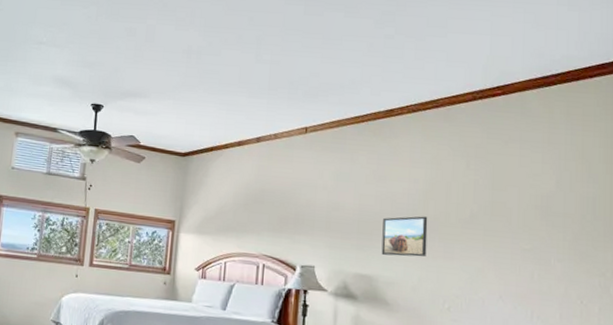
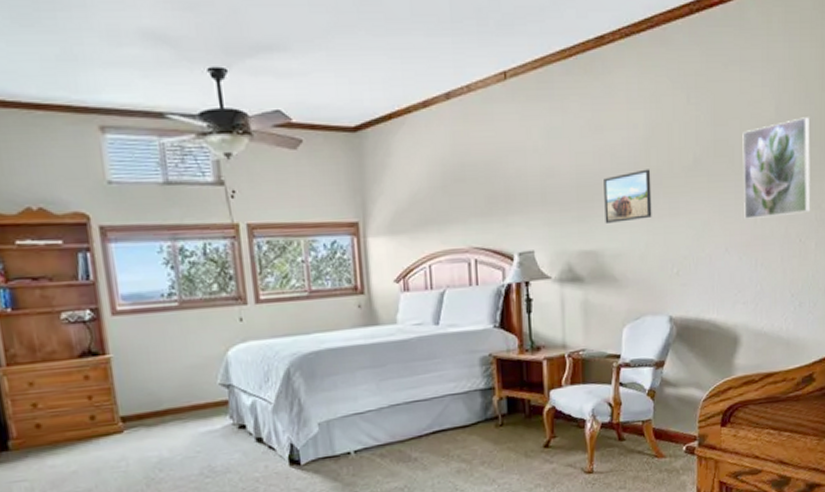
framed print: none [520,193,593,278] -> present [742,117,810,219]

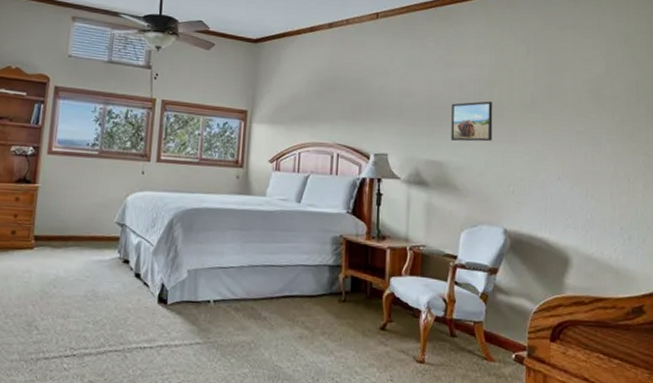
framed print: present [742,117,810,219] -> none [575,77,637,157]

